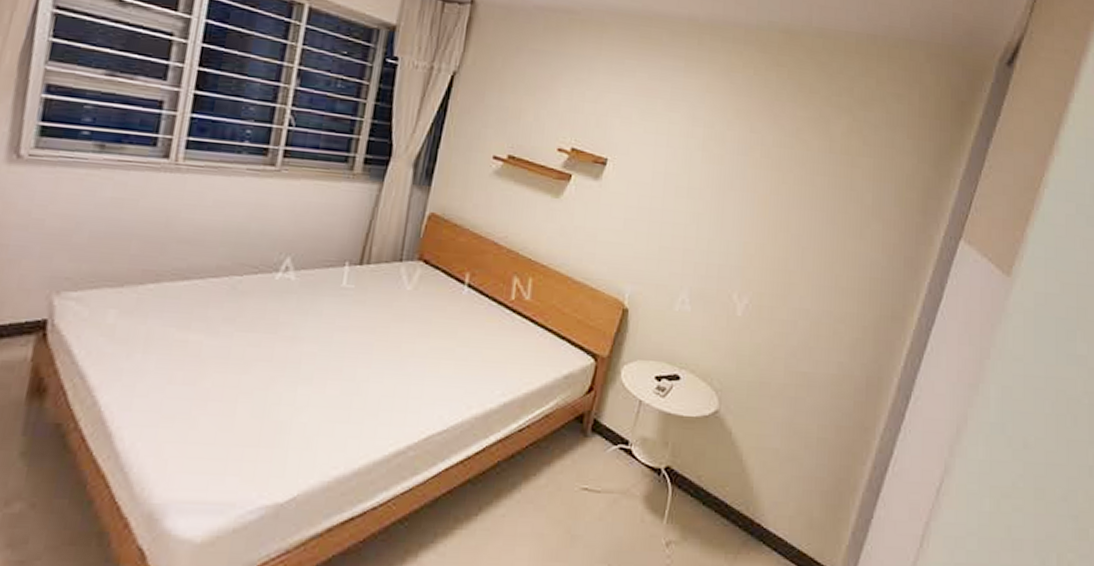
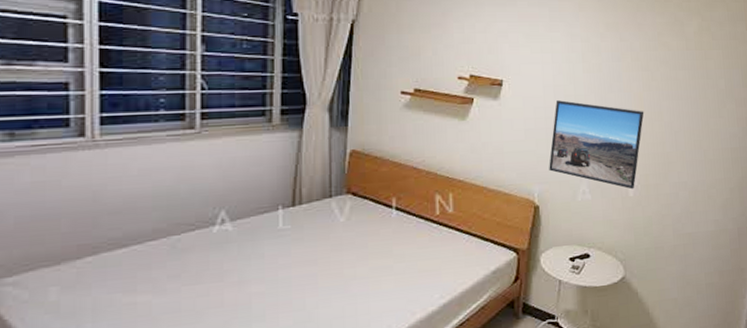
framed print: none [646,191,768,308] -> present [549,100,644,190]

